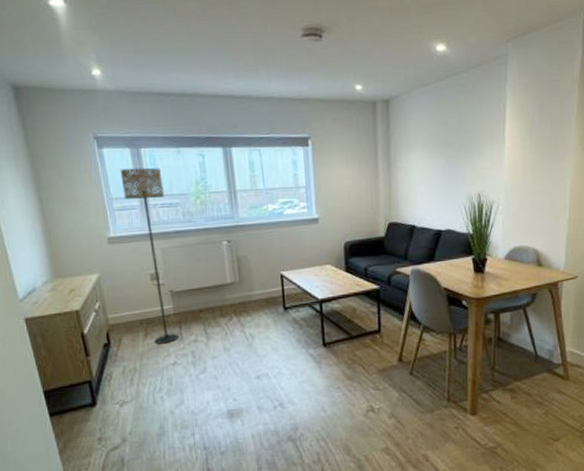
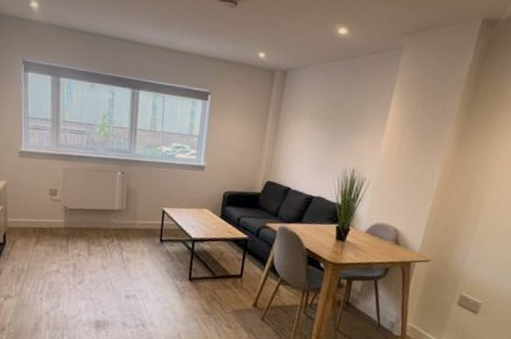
floor lamp: present [120,167,179,344] -> none [39,93,75,253]

